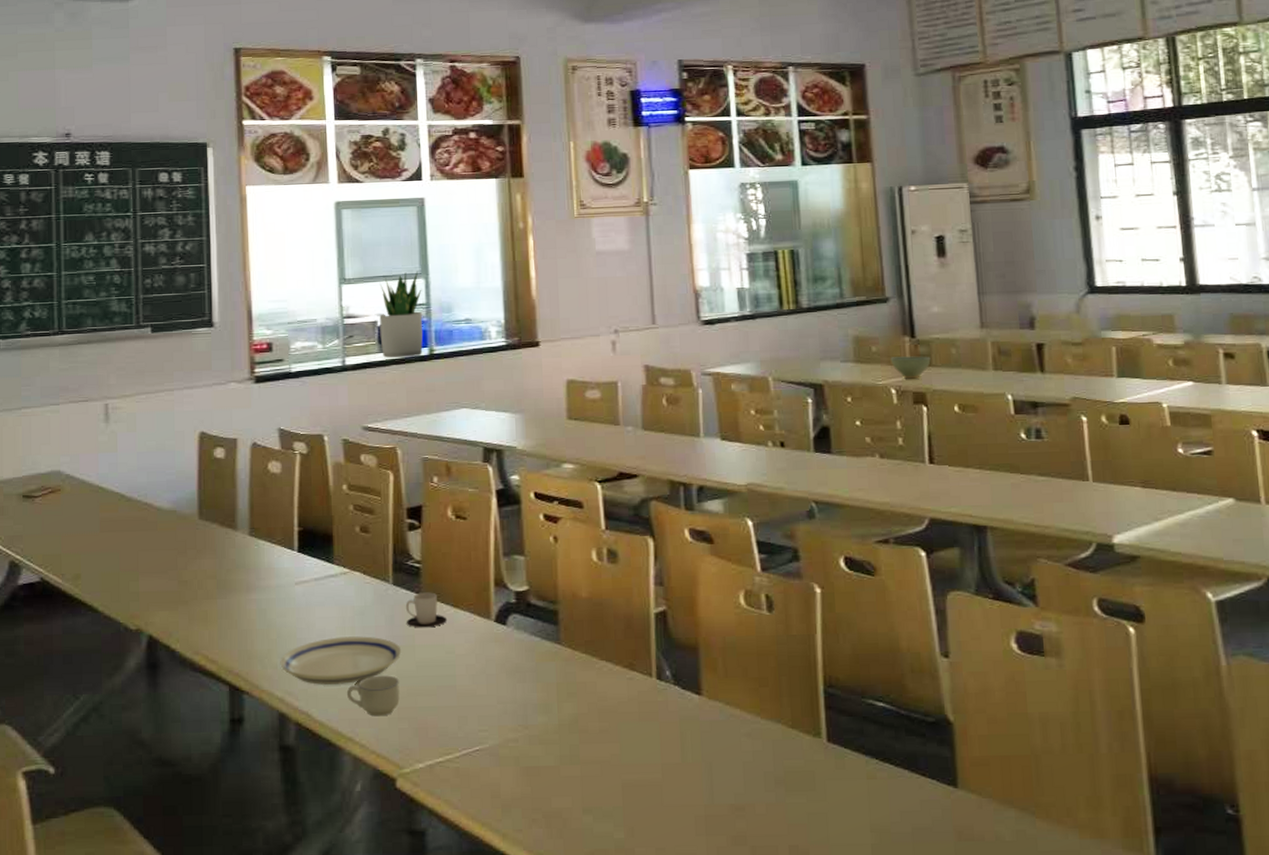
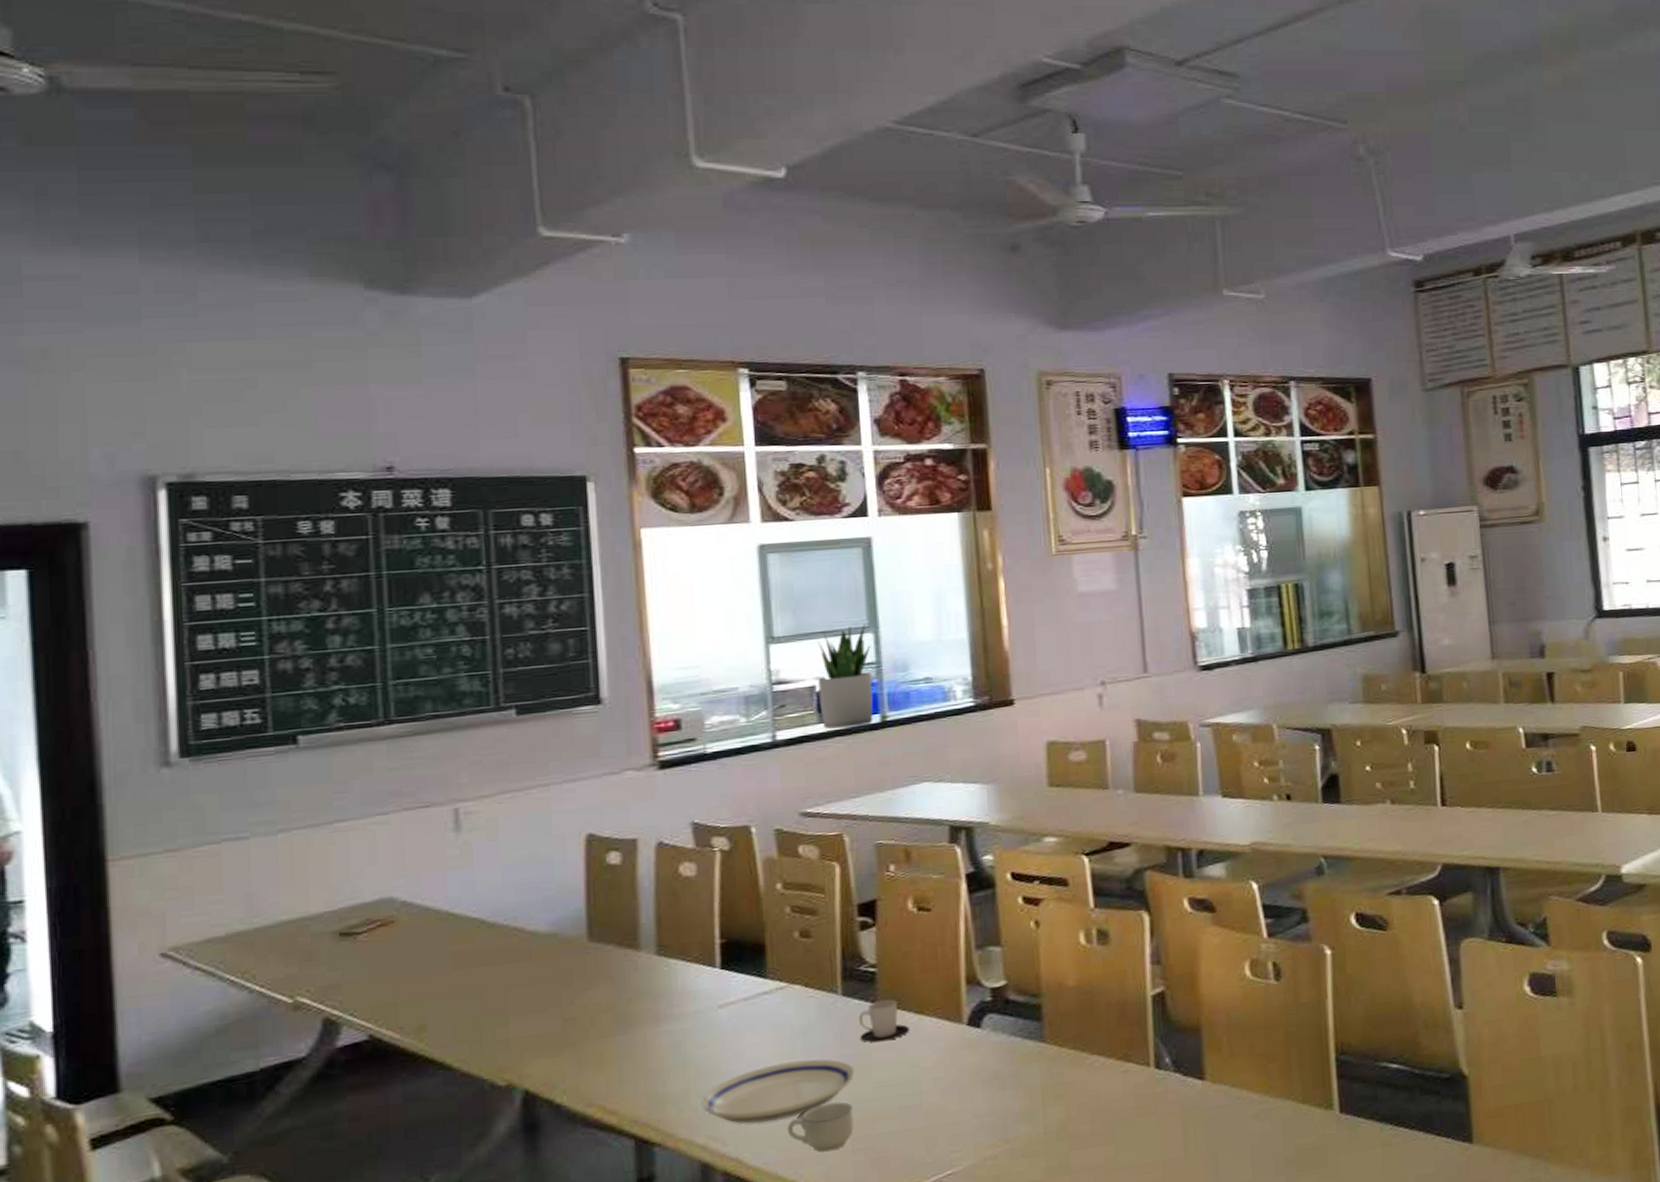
bowl: present [890,356,931,379] -> none [1400,692,1442,718]

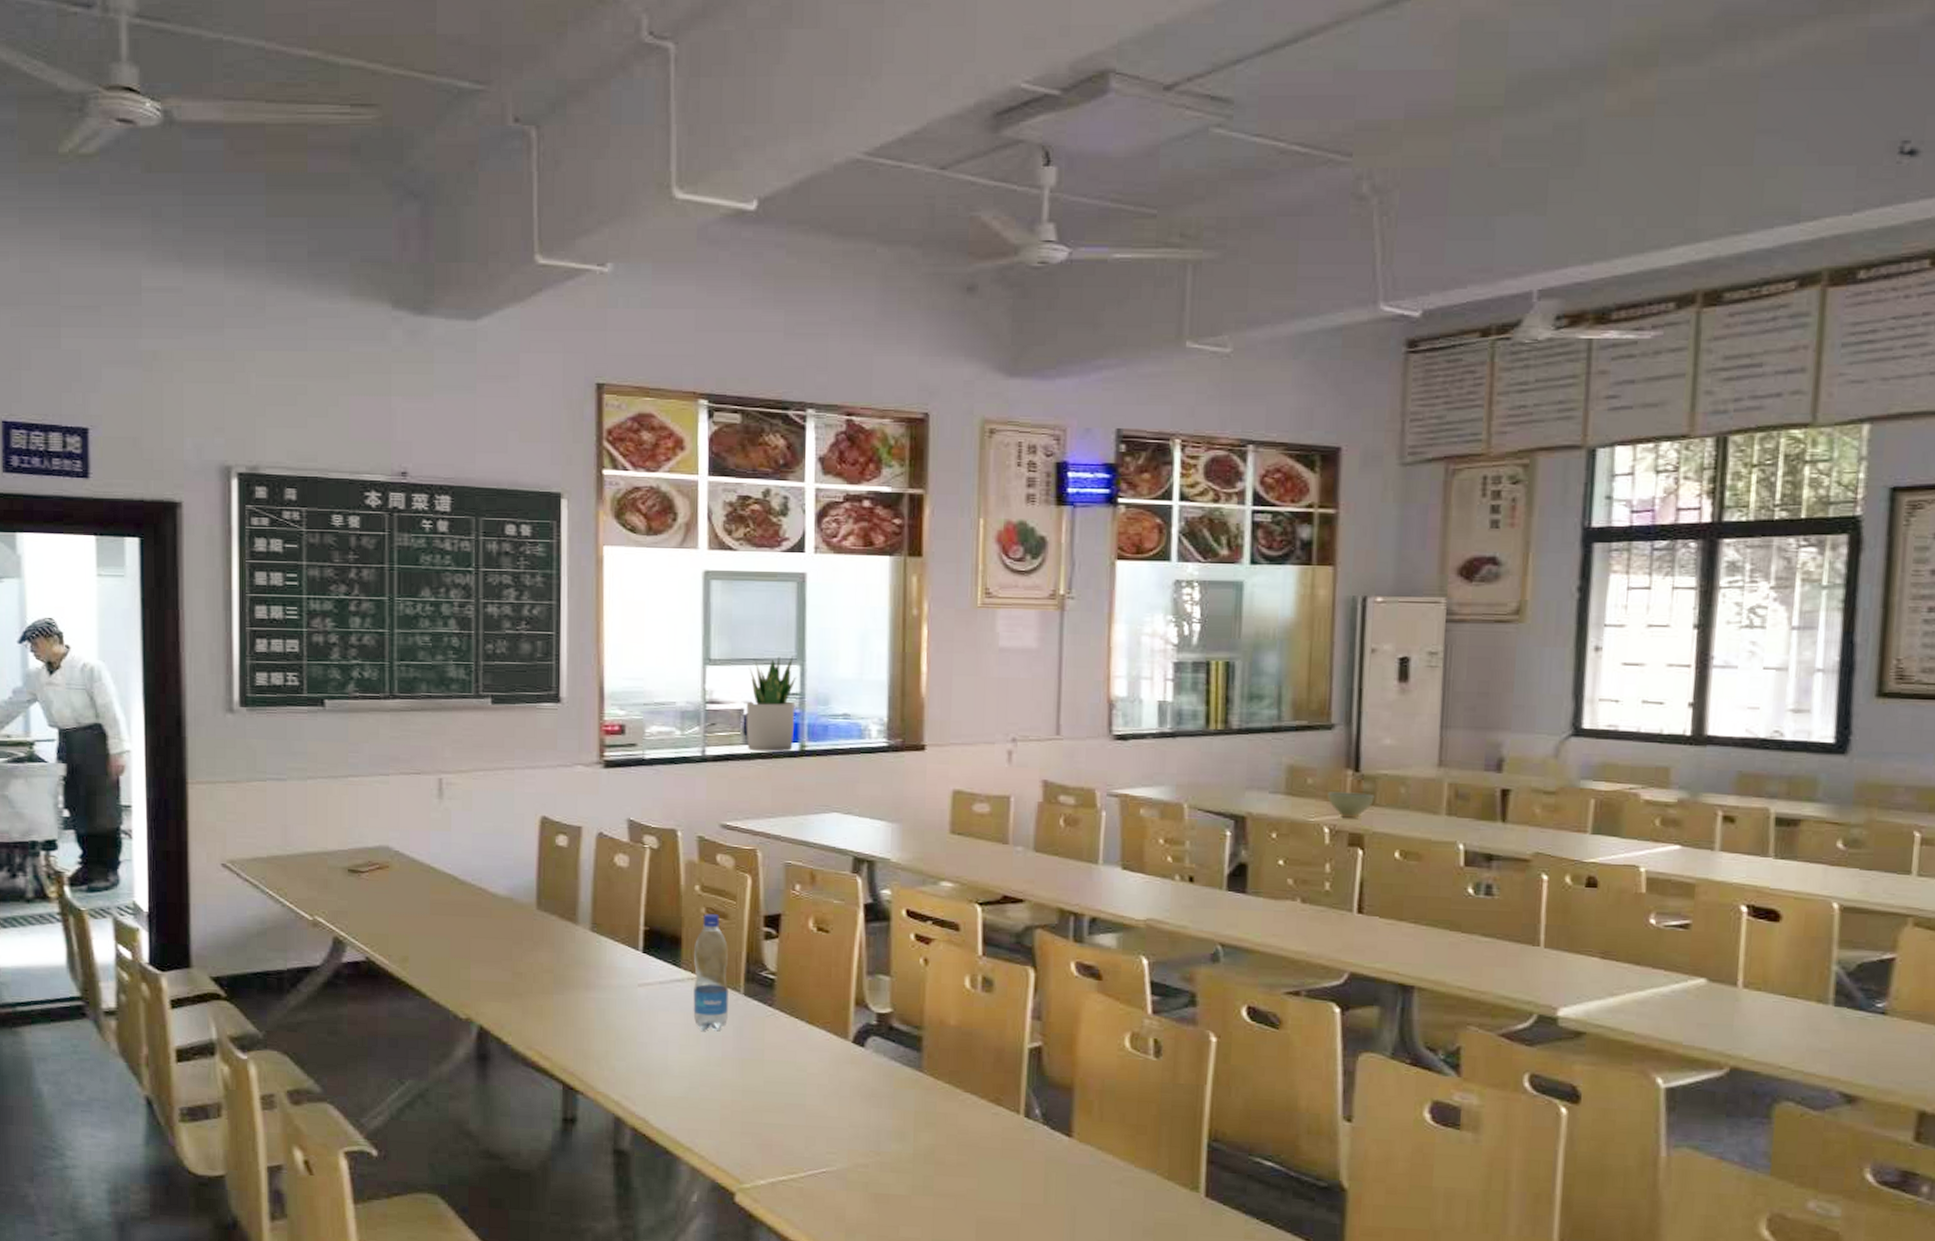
plate: present [701,1059,855,1124] -> none [618,1044,749,1093]
bottle: none [780,912,826,1045] -> present [693,914,729,1032]
cup: present [787,1101,854,1152] -> none [687,1087,744,1129]
cup: present [858,999,909,1043] -> none [756,1005,800,1043]
bowl: none [1400,692,1442,718] -> present [1327,791,1375,818]

